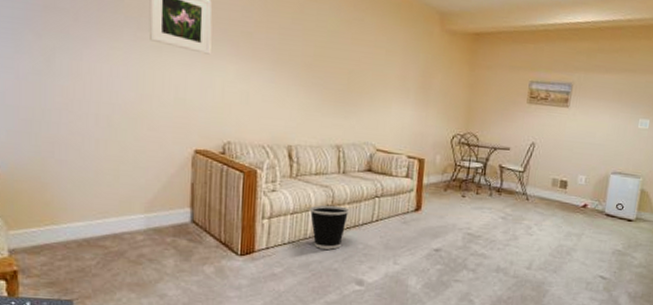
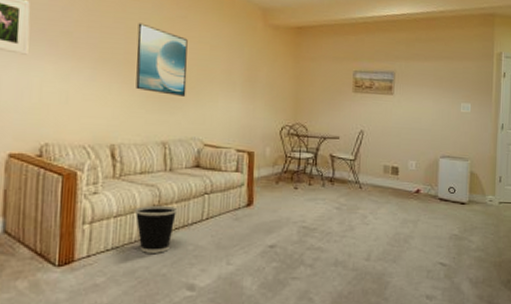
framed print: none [312,24,364,103] -> present [136,23,188,98]

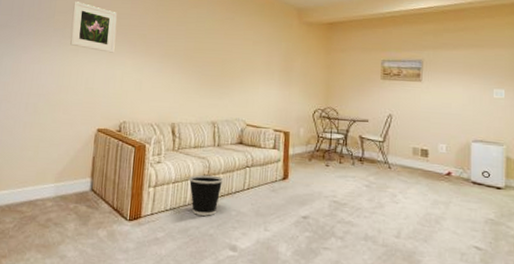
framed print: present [136,23,188,98] -> none [192,25,235,85]

